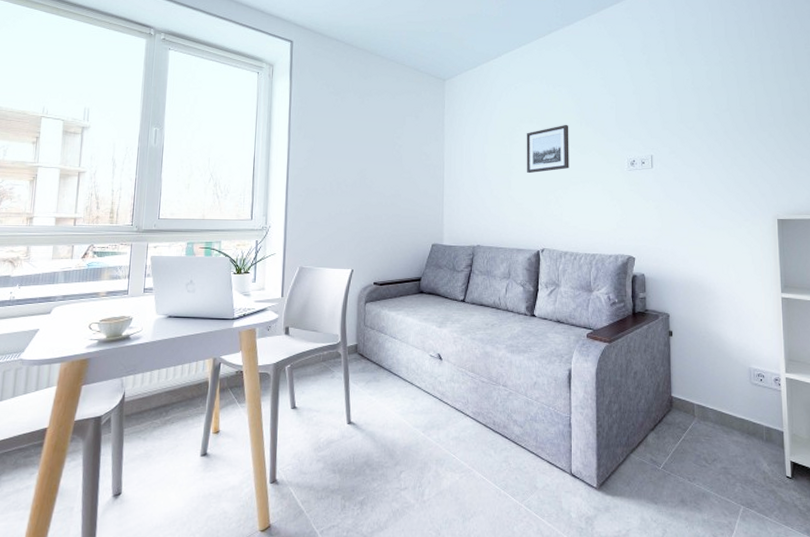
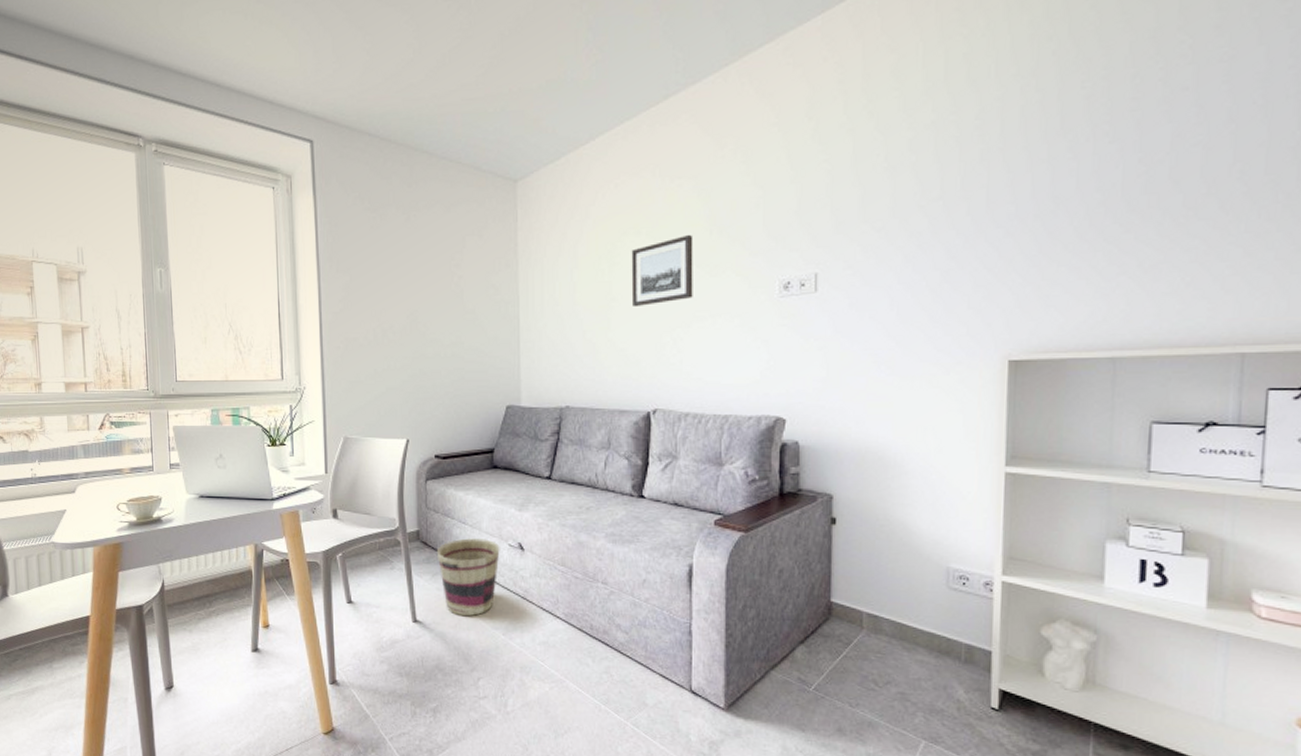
basket: none [371,350,423,416] -> present [436,538,500,616]

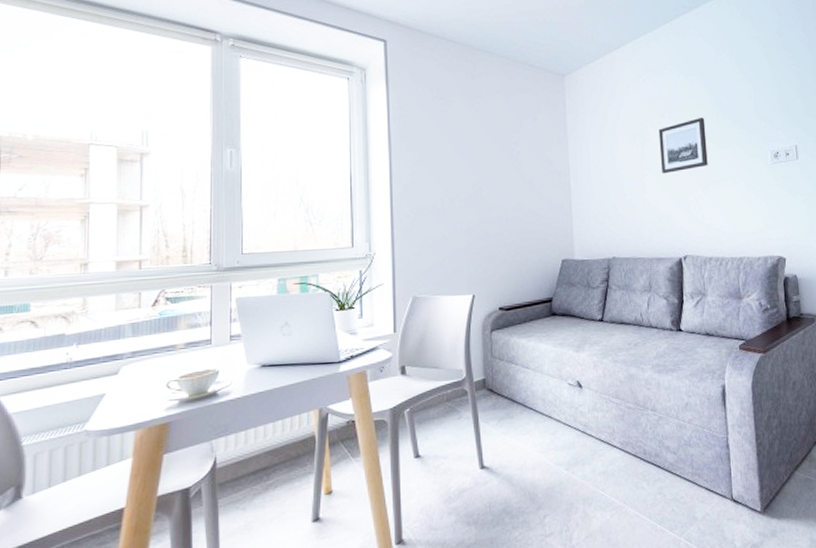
basket: present [436,538,500,616] -> none [502,380,561,456]

